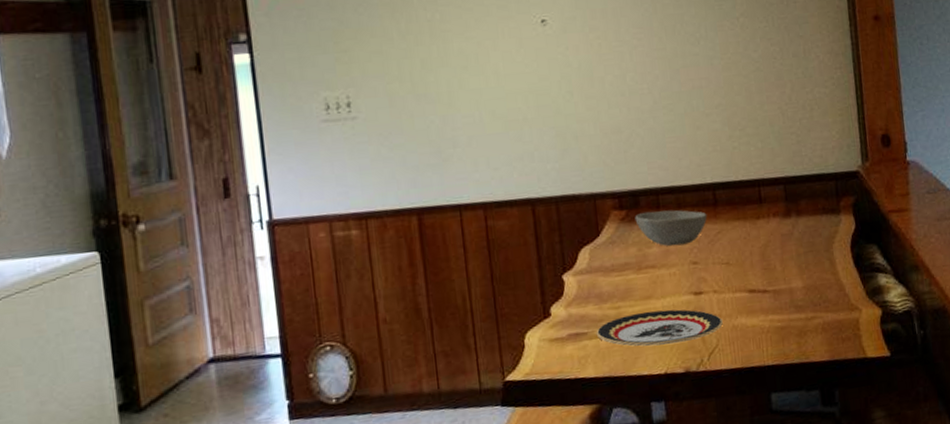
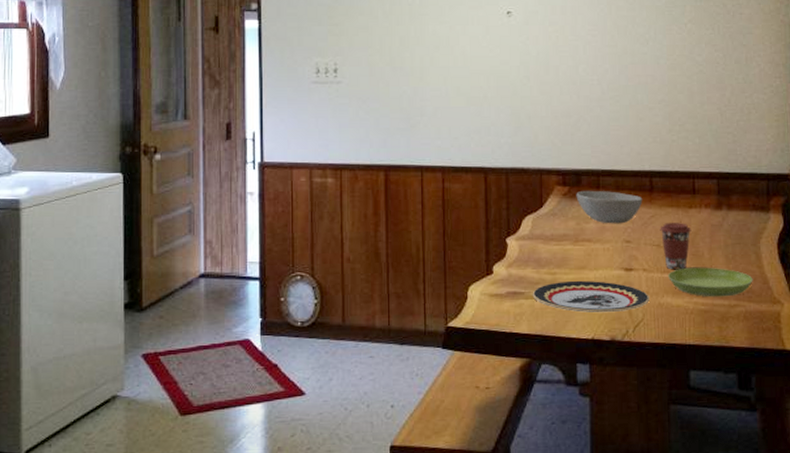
coffee cup: none [727,236,761,288] -> present [660,223,692,270]
saucer: none [739,280,829,313] -> present [667,267,753,297]

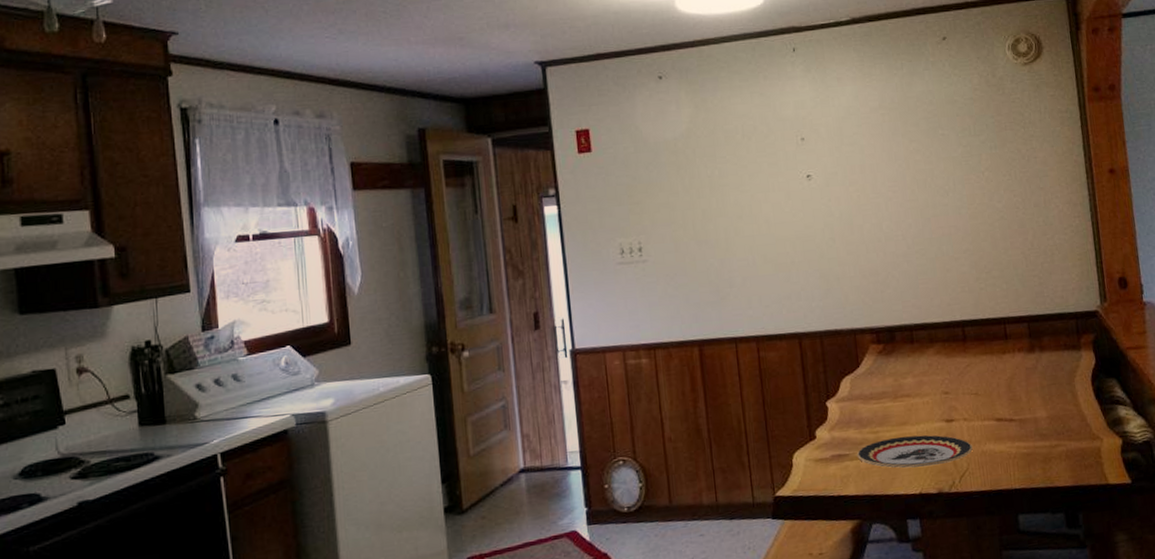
bowl: present [576,190,643,224] -> none [891,344,957,378]
coffee cup: present [660,223,692,270] -> none [976,369,1007,417]
saucer: present [667,267,753,297] -> none [988,410,1071,440]

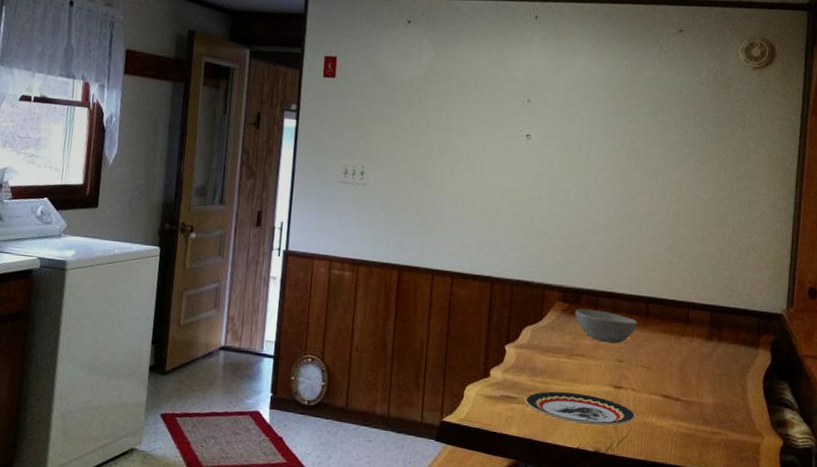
bowl: none [891,344,957,378] -> present [575,308,638,344]

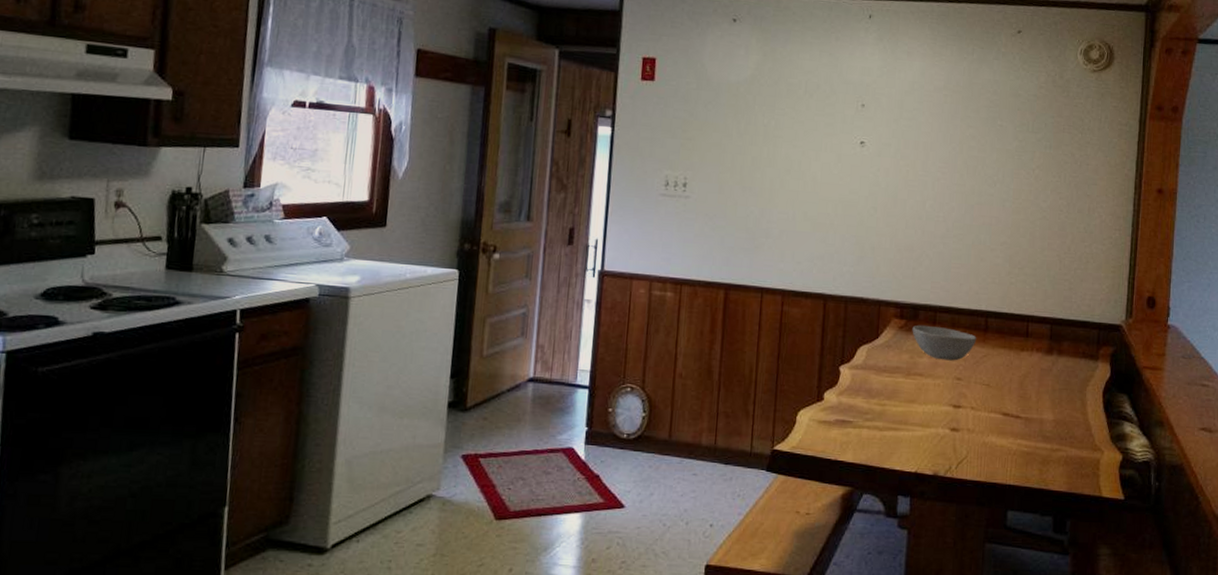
plate: present [524,391,636,426] -> none [860,413,975,448]

